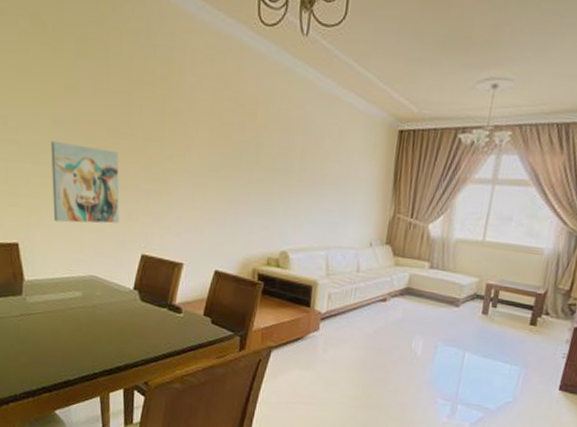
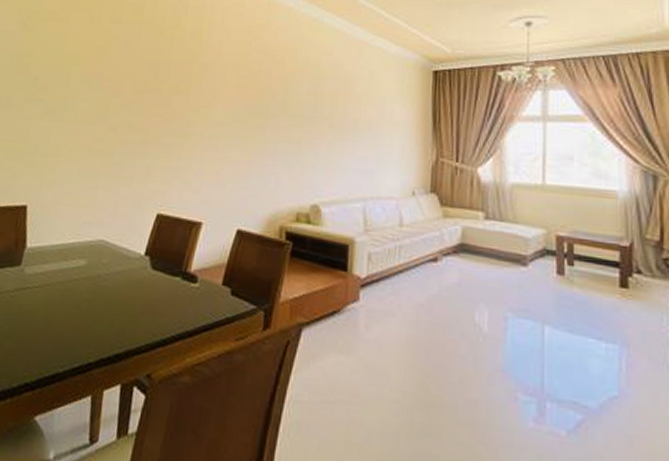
wall art: present [50,140,120,224] -> none [68,98,143,181]

